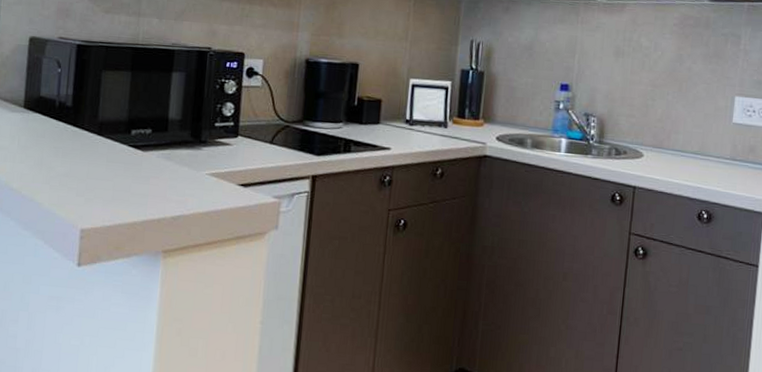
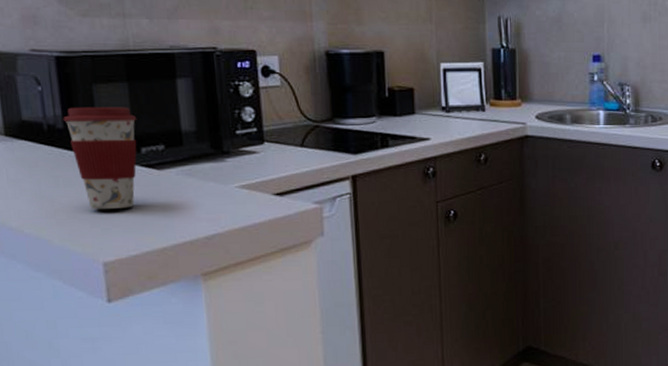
coffee cup: none [72,89,133,183] -> present [63,107,137,209]

